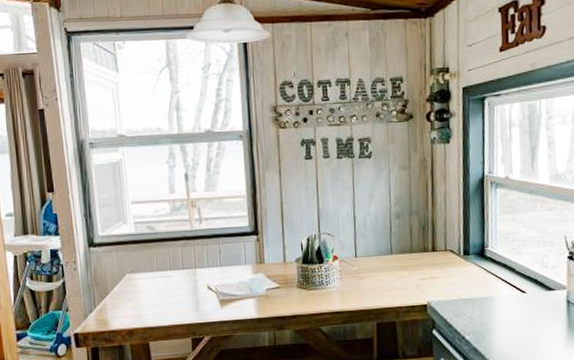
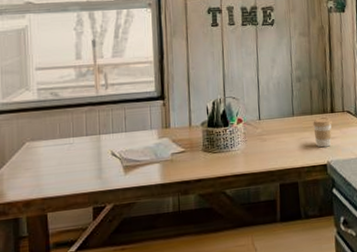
coffee cup: none [412,256,433,288] -> present [313,117,332,148]

